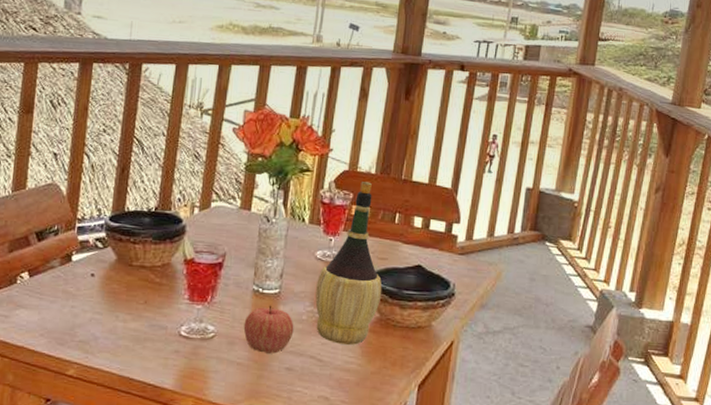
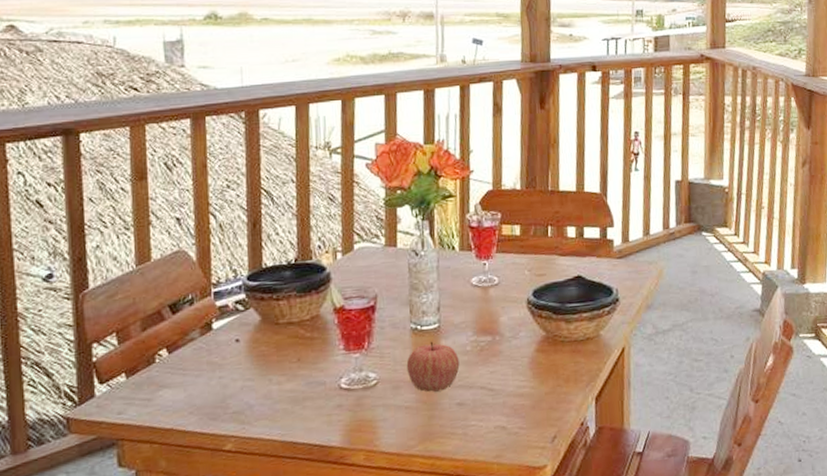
wine bottle: present [315,181,382,345] -> none [476,199,545,370]

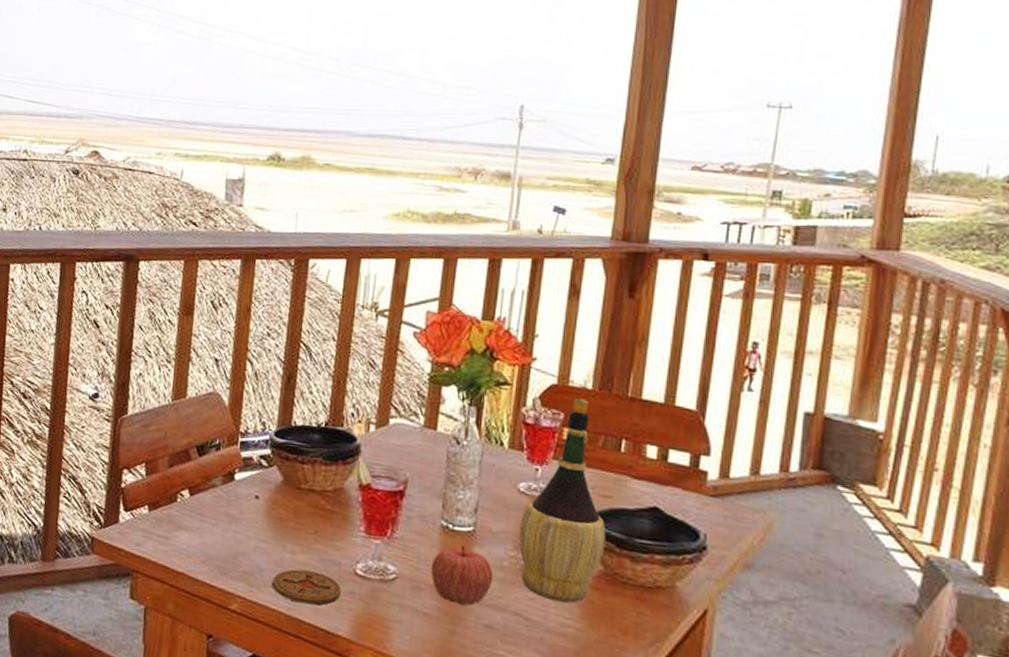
coaster: none [262,395,330,427] -> present [271,569,342,605]
wine bottle: none [476,199,545,370] -> present [519,399,606,604]

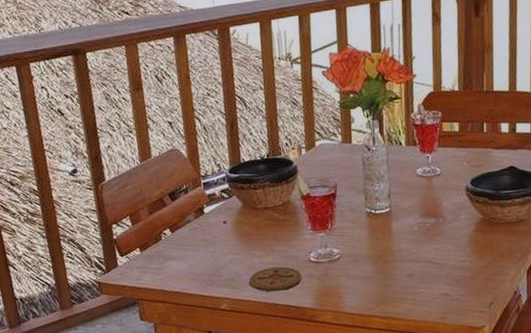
apple: present [430,545,493,606] -> none [363,223,409,265]
wine bottle: present [519,399,606,604] -> none [421,99,482,247]

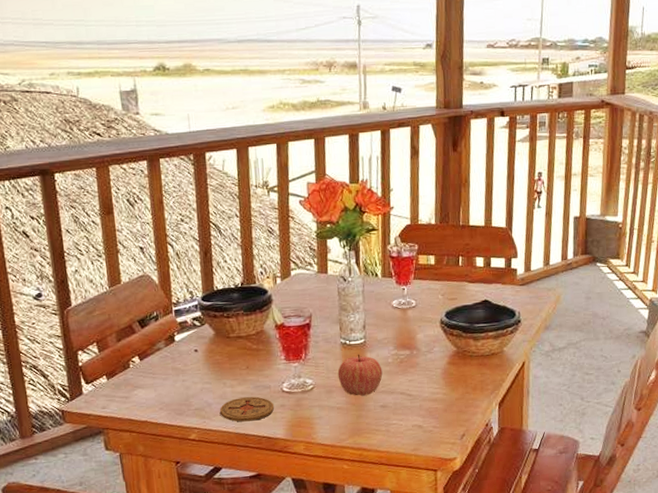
apple: none [363,223,409,265] -> present [337,354,383,396]

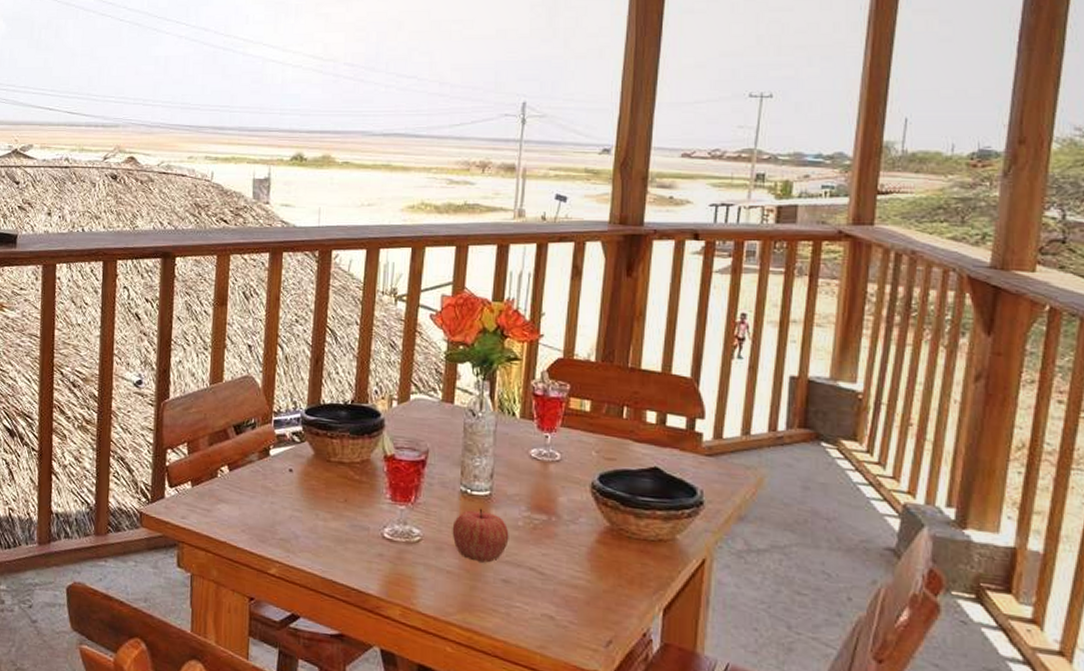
coaster: present [219,396,275,422] -> none [306,535,371,567]

